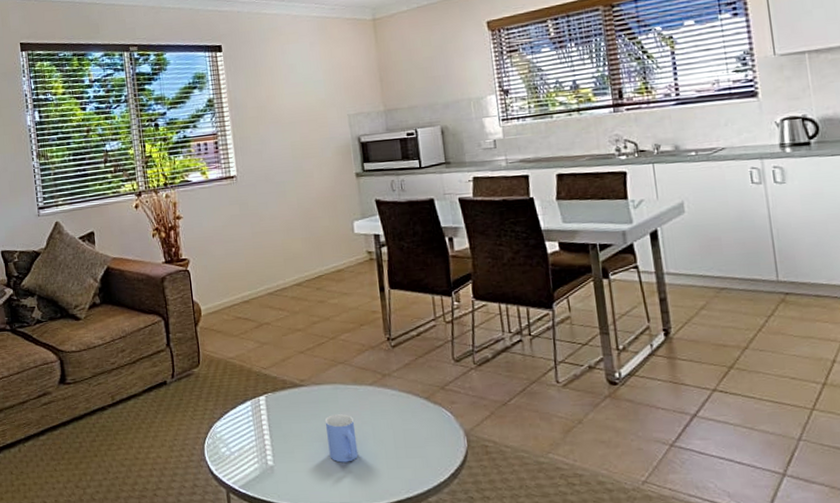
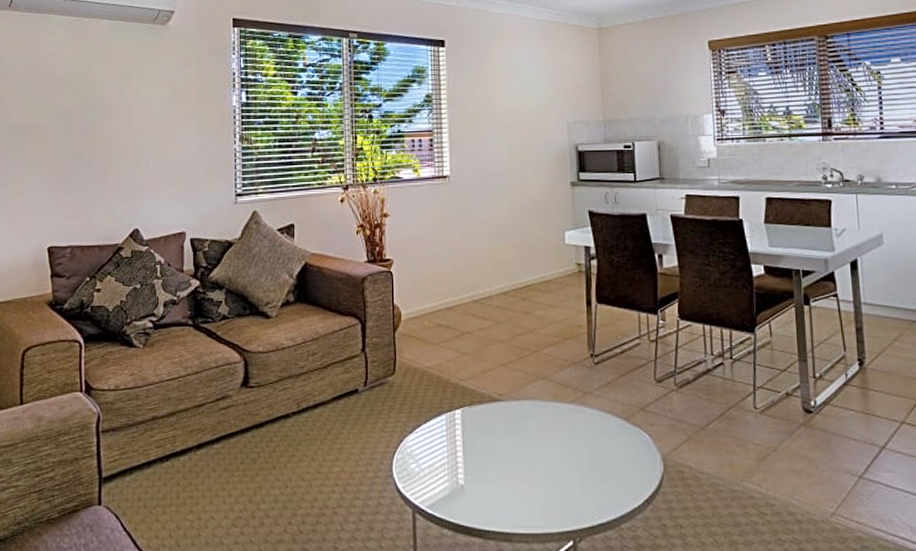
mug: present [324,414,359,463] -> none [521,432,553,484]

